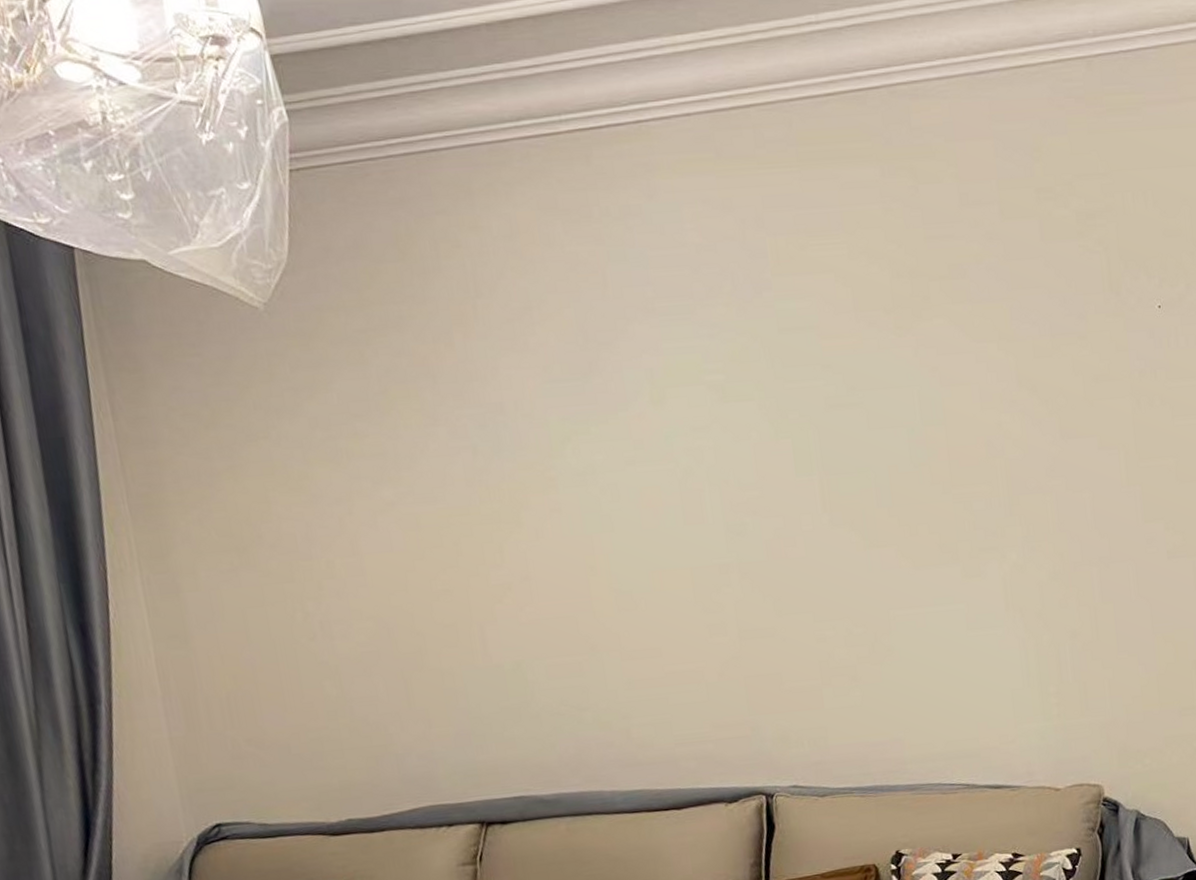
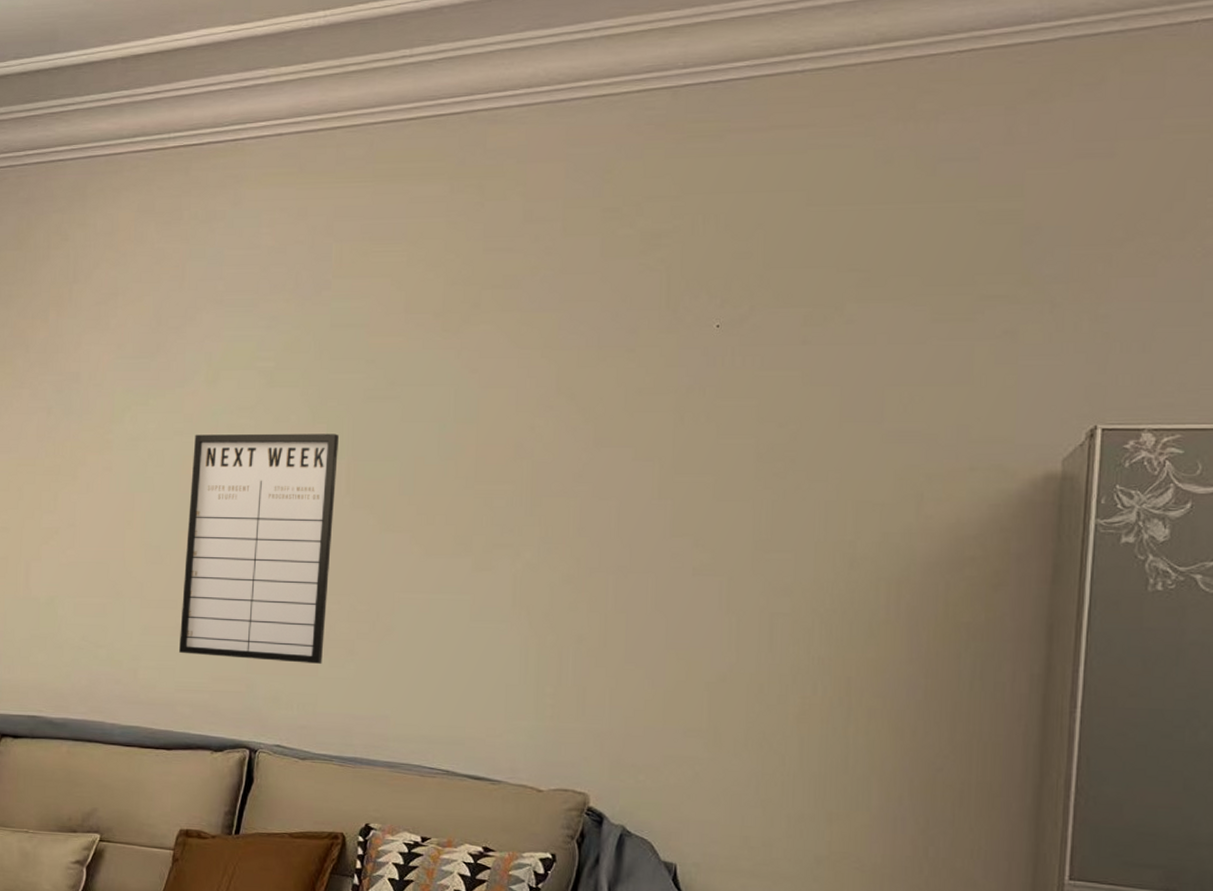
writing board: none [649,448,827,705] -> present [179,433,339,664]

